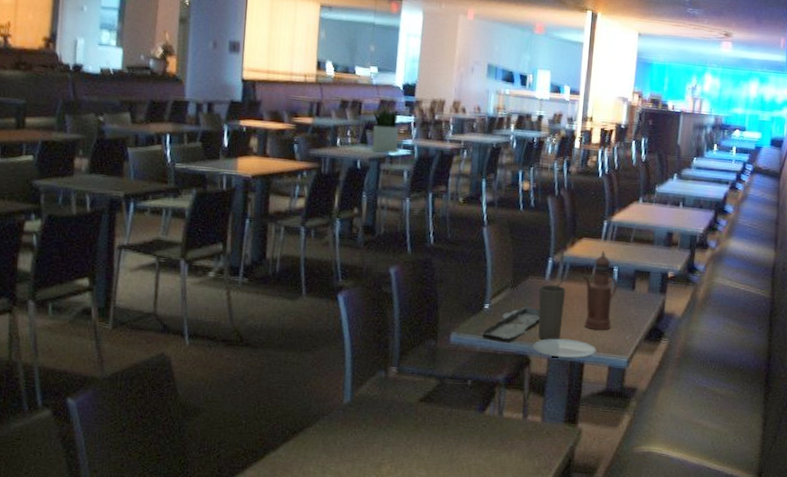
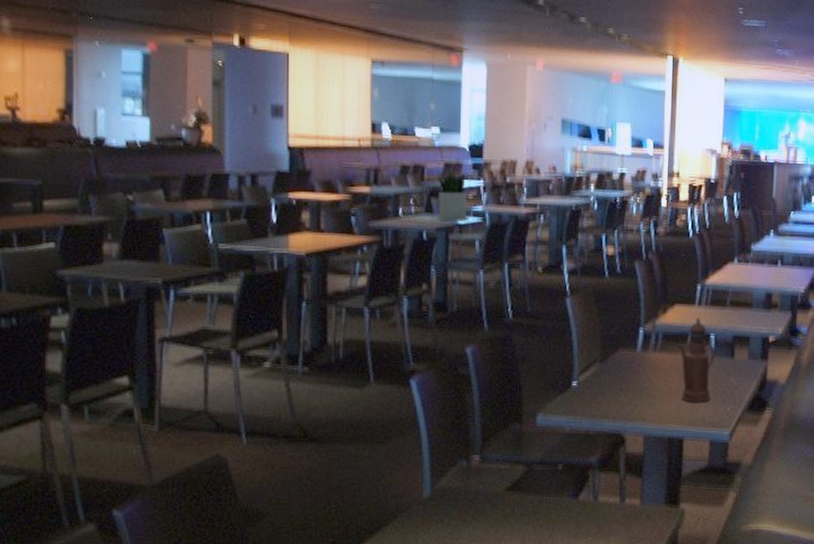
tray: present [481,305,540,343] -> none [570,379,633,422]
plate: present [532,338,596,359] -> none [627,414,696,435]
cup: present [538,278,567,340] -> none [631,349,661,416]

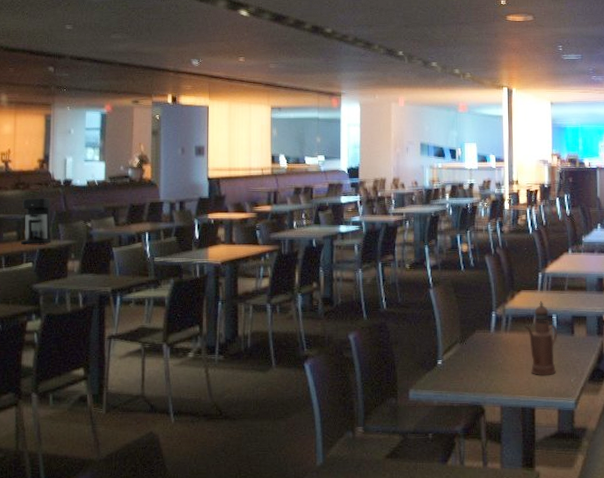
coffee maker: none [37,159,80,221] -> present [20,198,52,245]
planter: present [437,171,469,222] -> none [324,190,349,231]

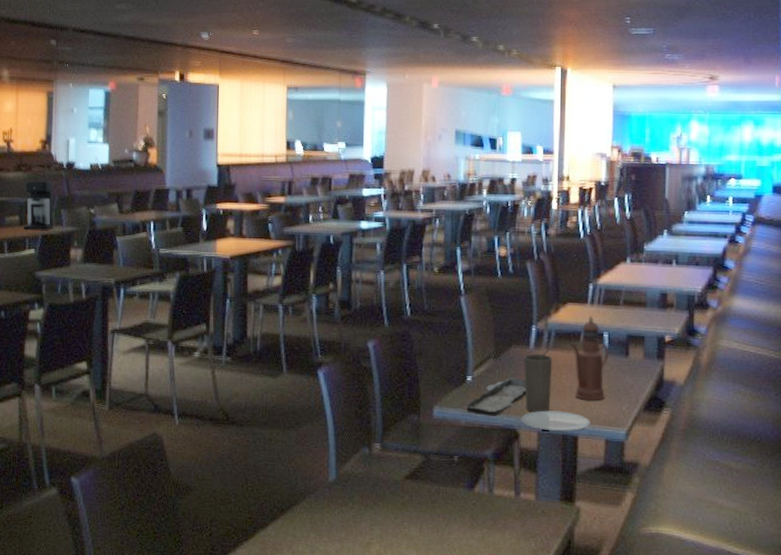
tray: none [437,357,489,395] -> present [465,375,526,417]
plate: none [485,386,545,406] -> present [520,410,590,432]
cup: none [486,329,511,389] -> present [524,346,553,413]

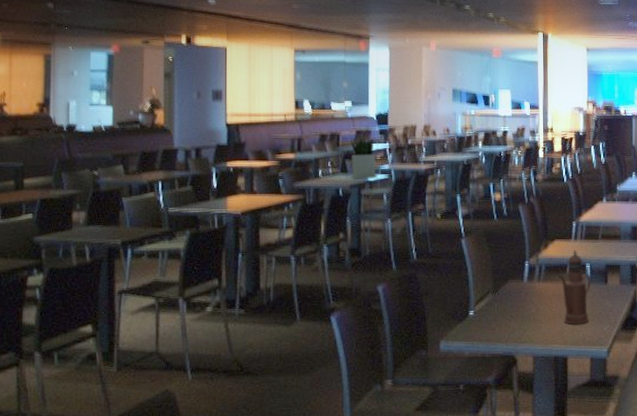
coffee maker: present [23,181,54,231] -> none [18,144,54,195]
planter: none [342,181,371,227] -> present [351,137,378,179]
tray: present [465,375,526,417] -> none [468,307,522,346]
plate: present [520,410,590,432] -> none [518,336,578,355]
cup: present [524,346,553,413] -> none [519,279,544,339]

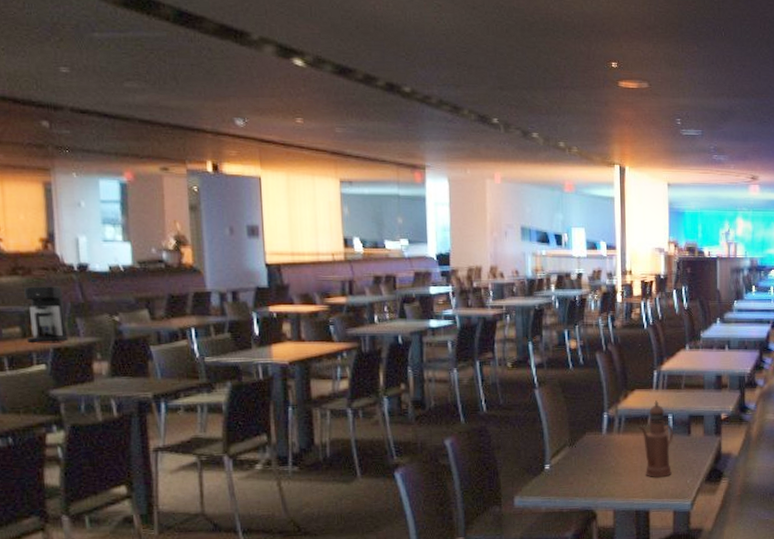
coffee maker: none [18,144,54,195] -> present [24,286,69,344]
planter: present [351,137,378,179] -> none [409,279,441,325]

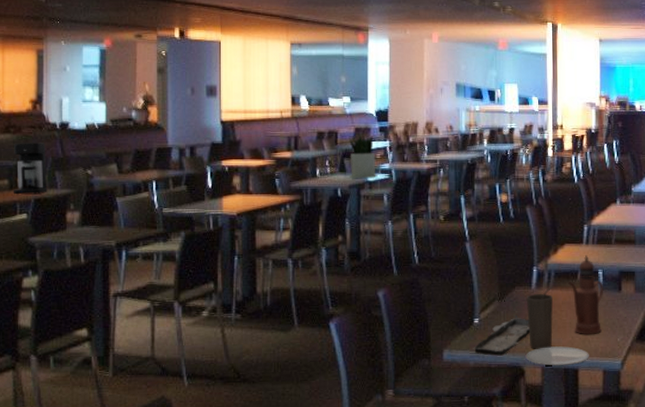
planter: none [409,279,441,325] -> present [349,135,378,179]
tray: none [544,461,601,501] -> present [473,316,530,356]
plate: none [597,489,660,509] -> present [525,346,589,366]
cup: none [598,431,624,493] -> present [527,286,553,349]

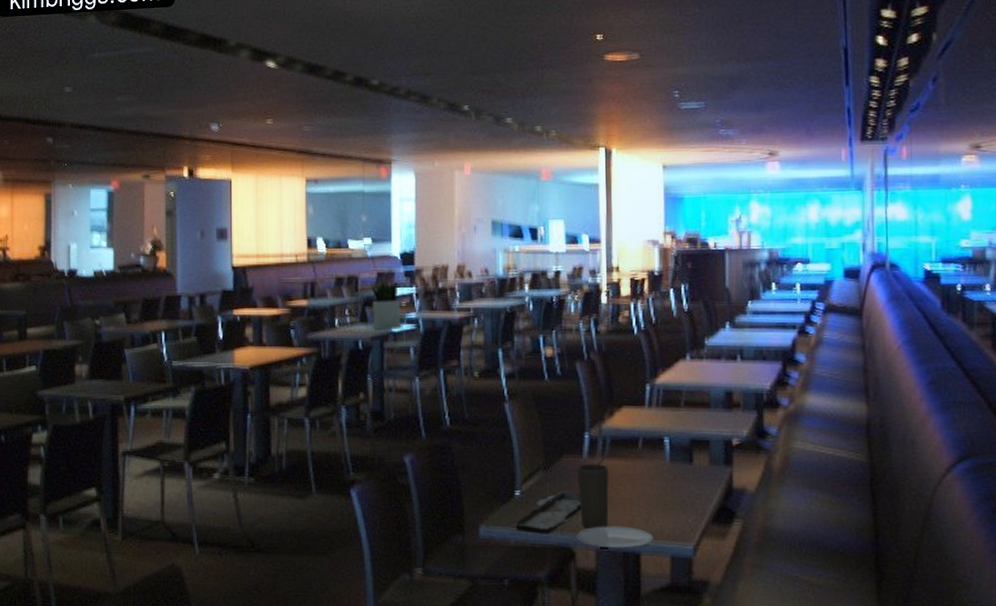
coffee maker: present [13,142,48,195] -> none [22,291,56,346]
coffeepot: present [568,255,604,334] -> none [627,419,672,513]

